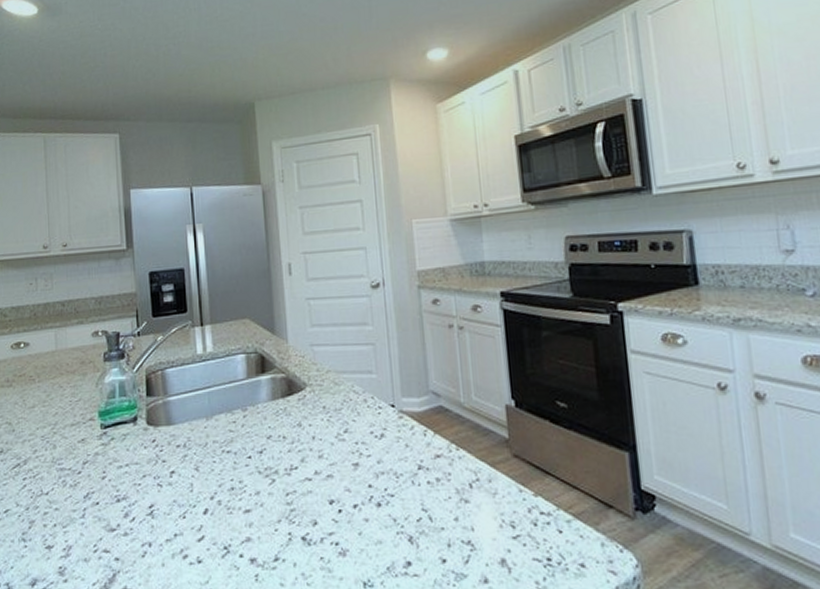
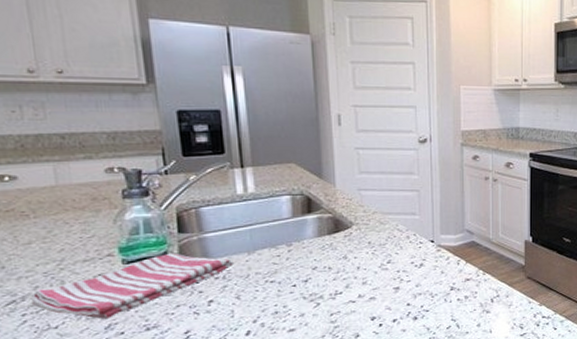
dish towel: none [30,419,193,488] -> present [30,254,234,320]

